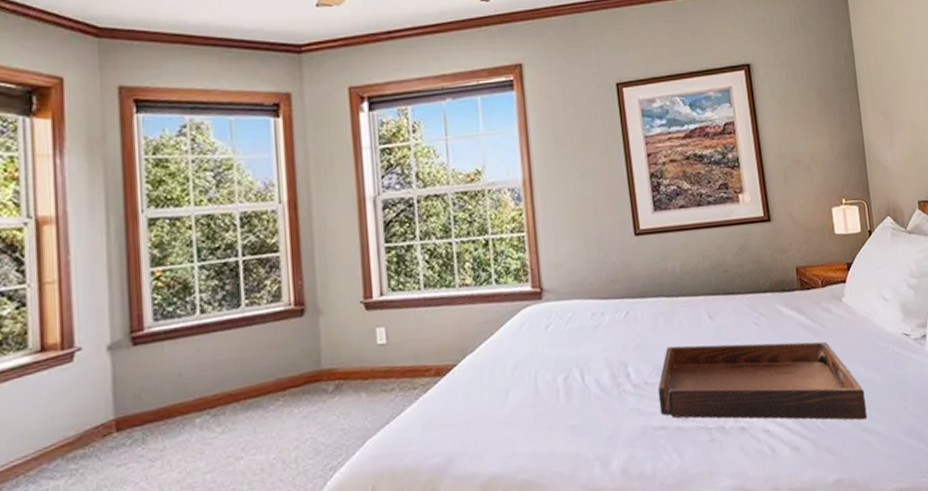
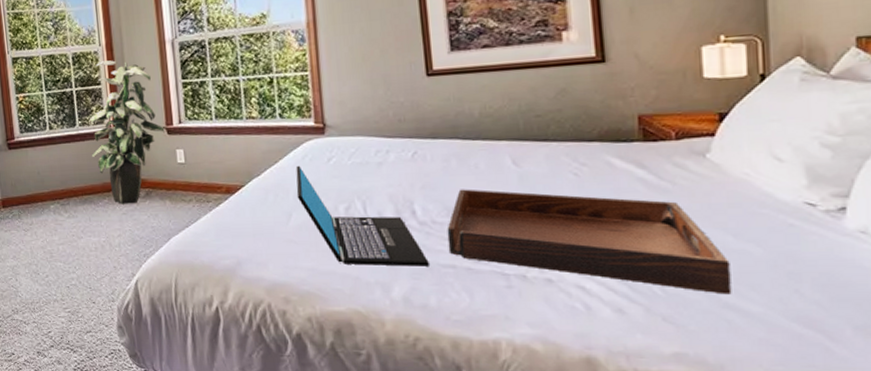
indoor plant: none [259,221,362,405] -> present [88,60,165,204]
laptop: none [513,336,644,442] -> present [295,165,429,266]

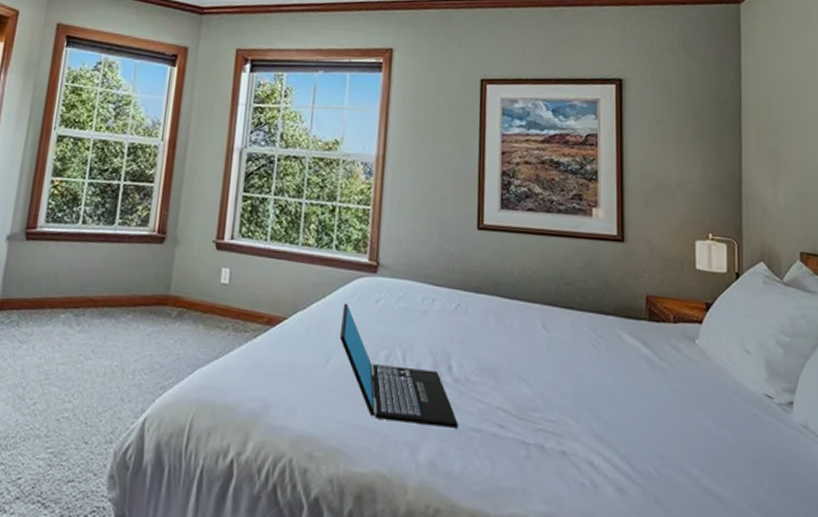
indoor plant: present [88,60,165,204] -> none [124,157,214,324]
serving tray: present [447,189,732,295] -> none [477,348,710,480]

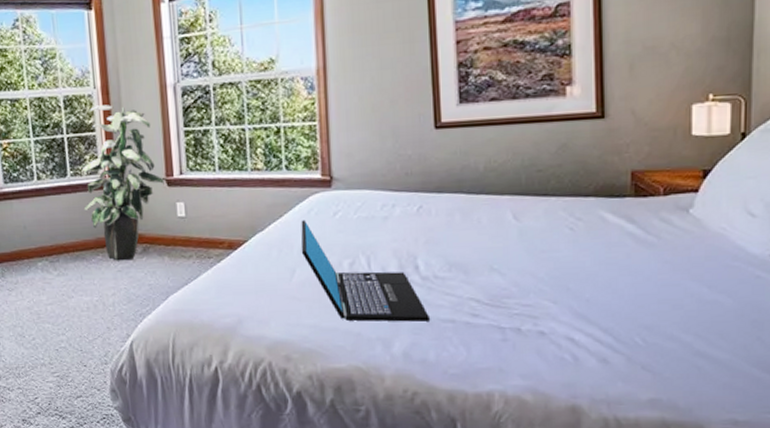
indoor plant: none [124,157,214,324] -> present [81,105,164,261]

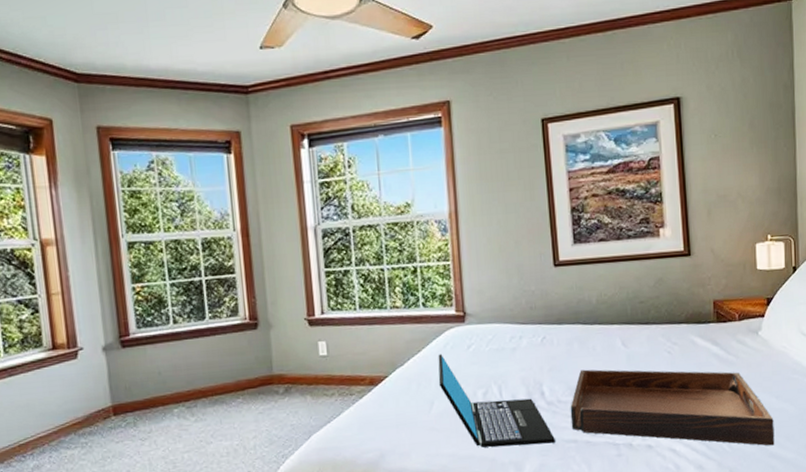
indoor plant: present [81,105,164,261] -> none [220,247,306,403]
serving tray: none [448,243,704,343] -> present [570,369,775,446]

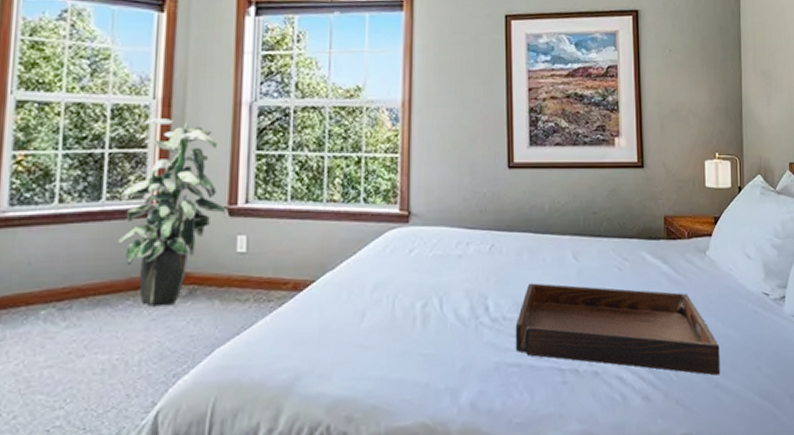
indoor plant: none [220,247,306,403] -> present [117,118,226,307]
laptop: present [438,354,555,448] -> none [373,257,497,370]

